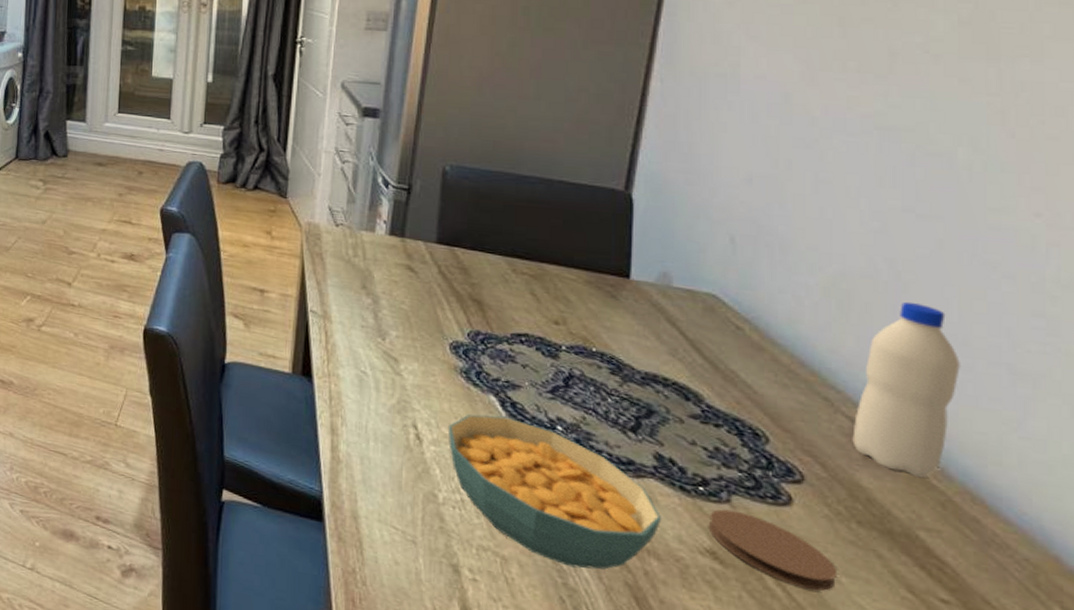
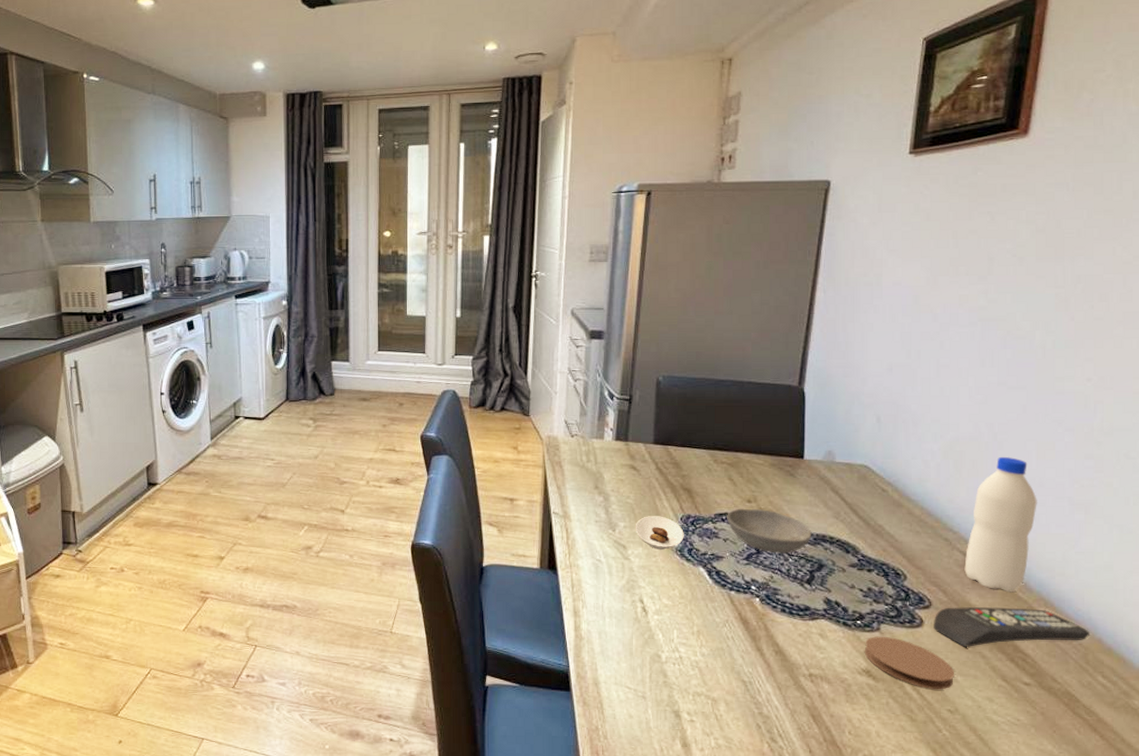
saucer: none [409,327,471,369] -> present [635,516,684,550]
cereal bowl: present [447,414,662,570] -> none [667,583,831,699]
bowl: none [527,330,639,392] -> present [727,508,812,554]
remote control: none [807,485,1040,555] -> present [934,606,1089,647]

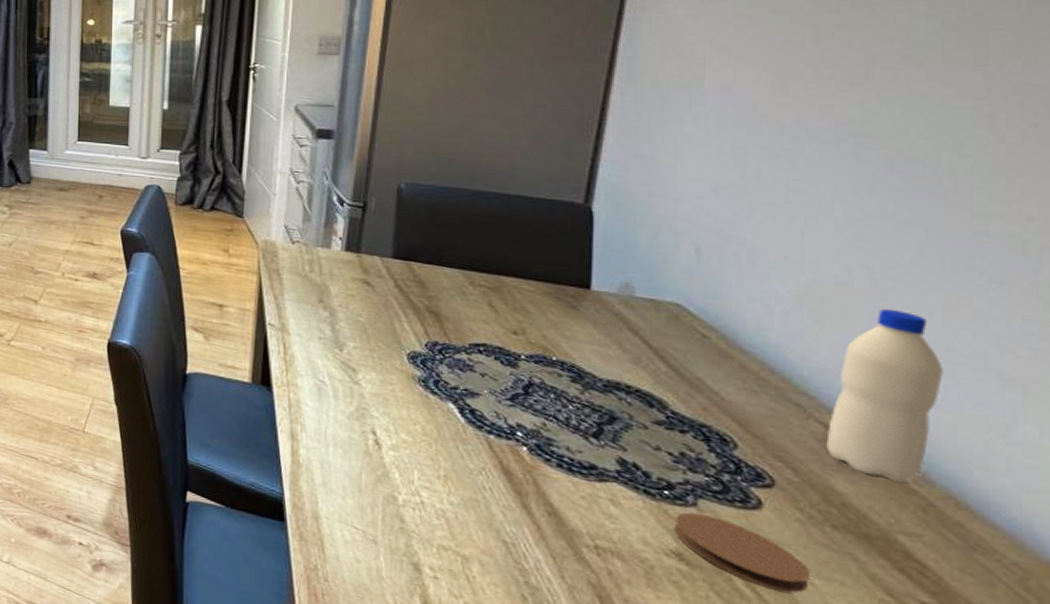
saucer: present [635,516,684,550] -> none [367,338,429,378]
bowl: present [727,508,812,554] -> none [485,340,601,399]
remote control: present [934,606,1089,647] -> none [778,490,1031,560]

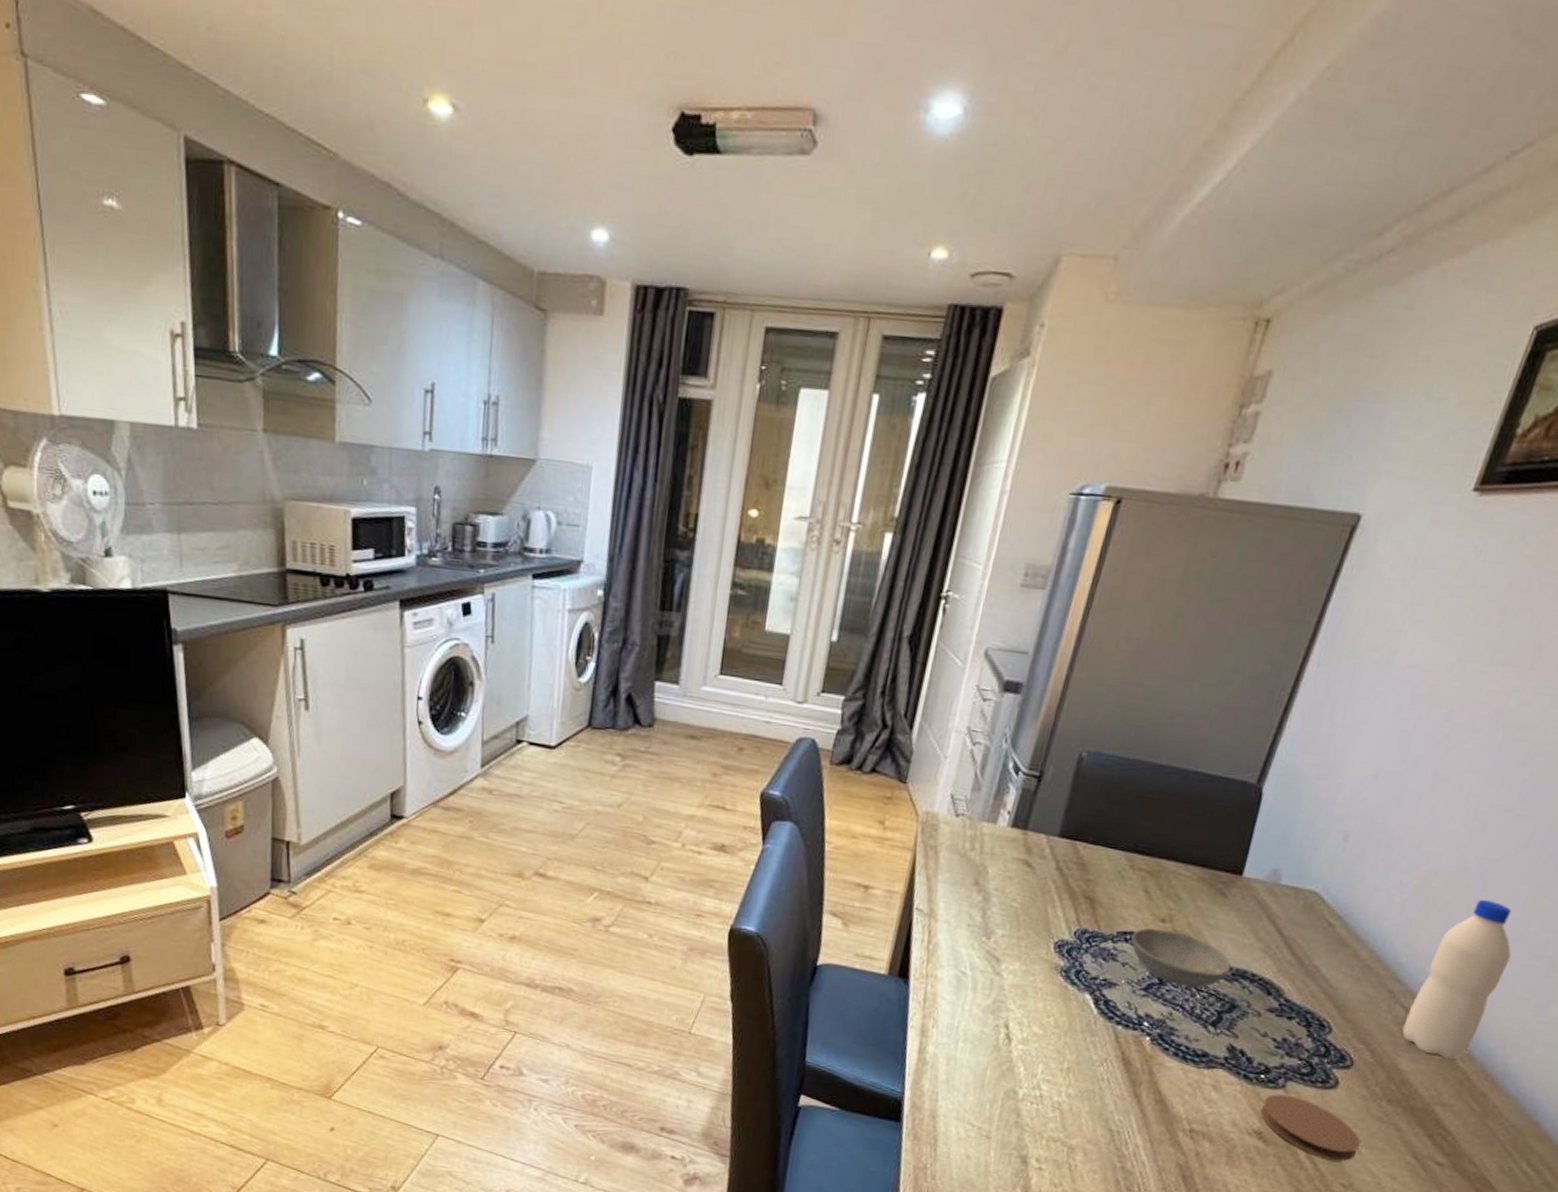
bowl: none [485,340,601,399] -> present [1131,928,1231,988]

